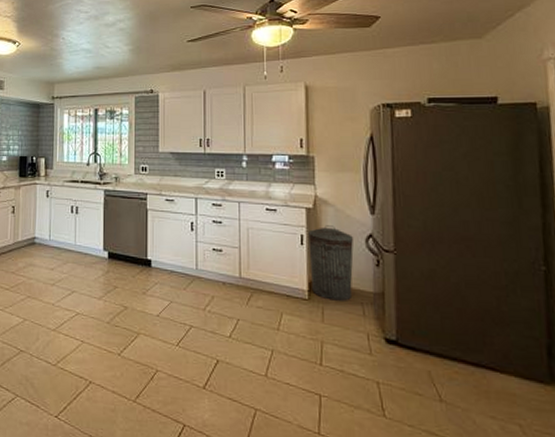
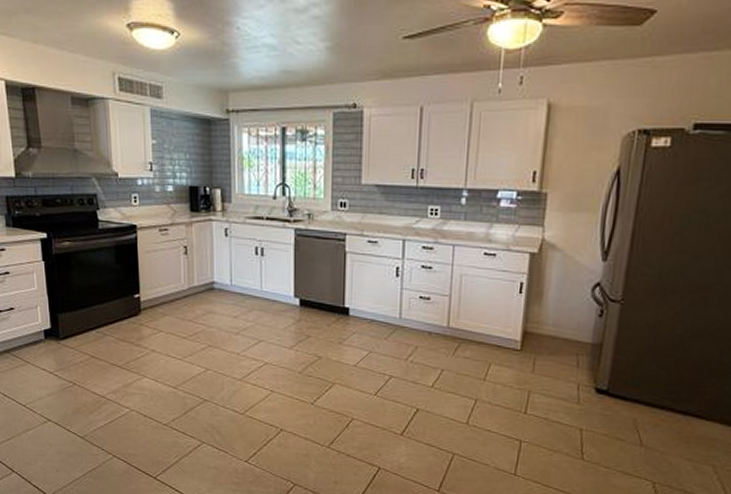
trash can: present [308,225,354,301] -> none [525,272,580,352]

